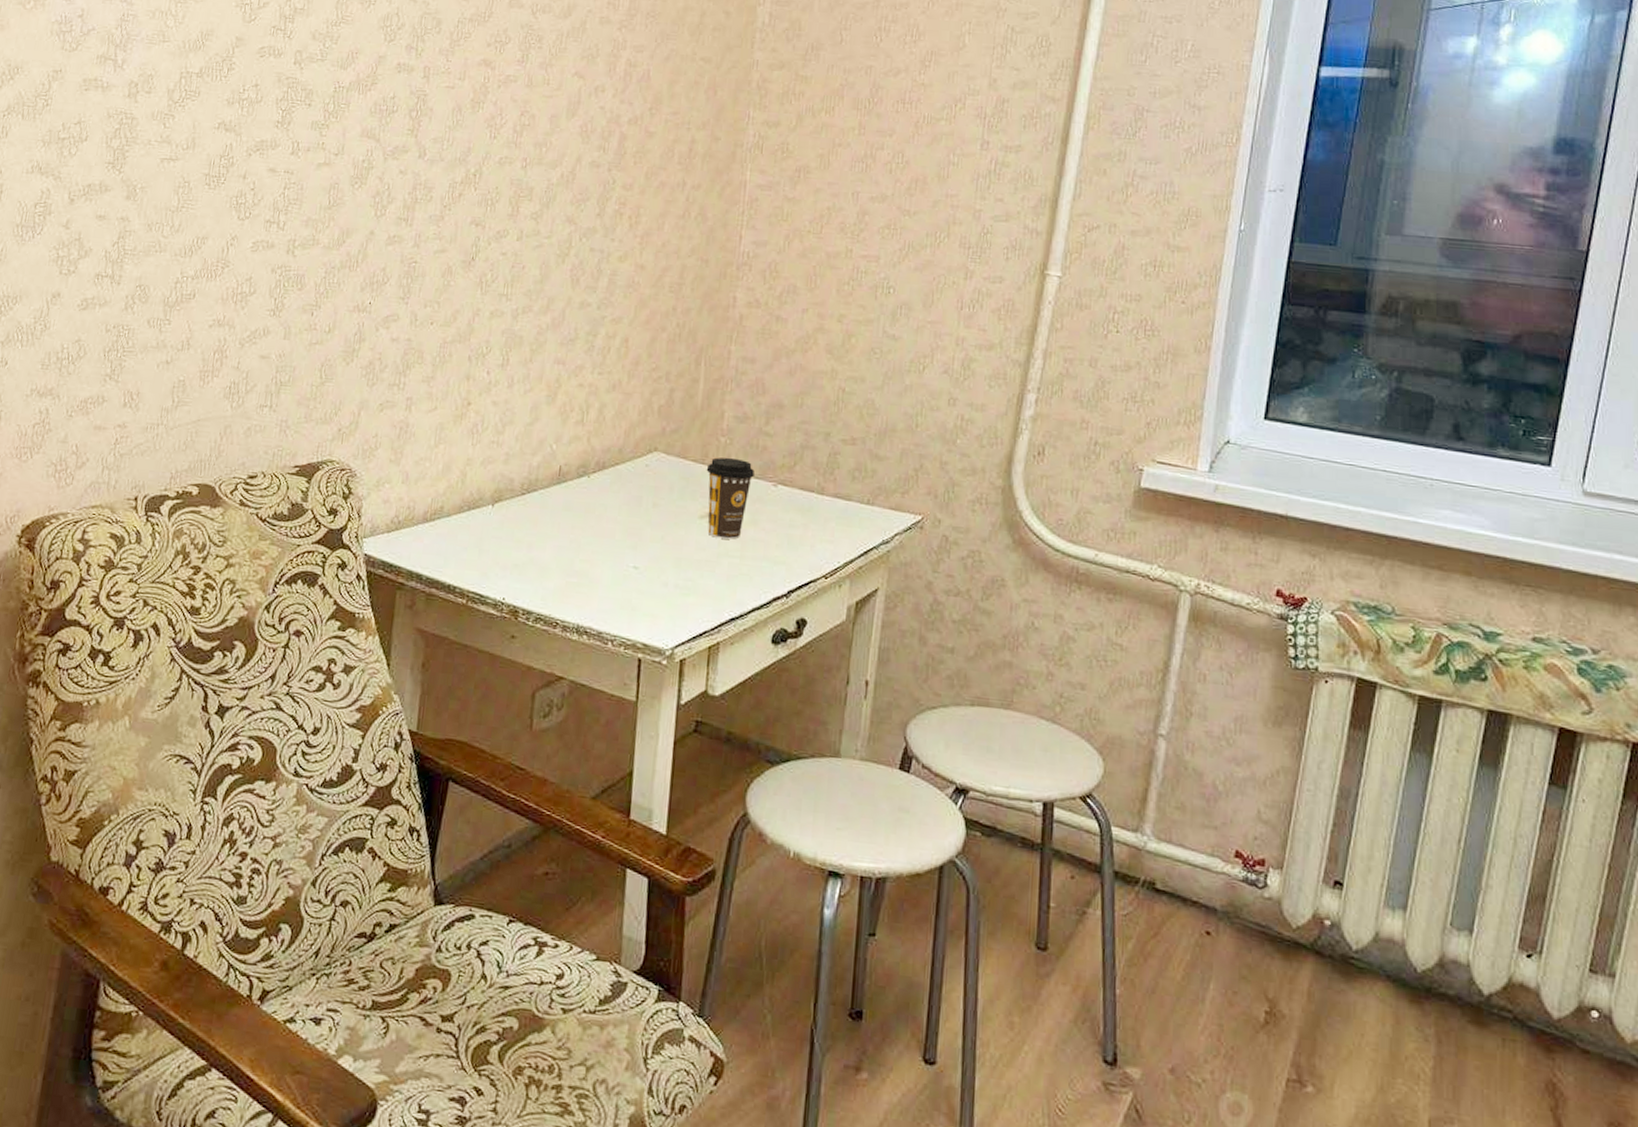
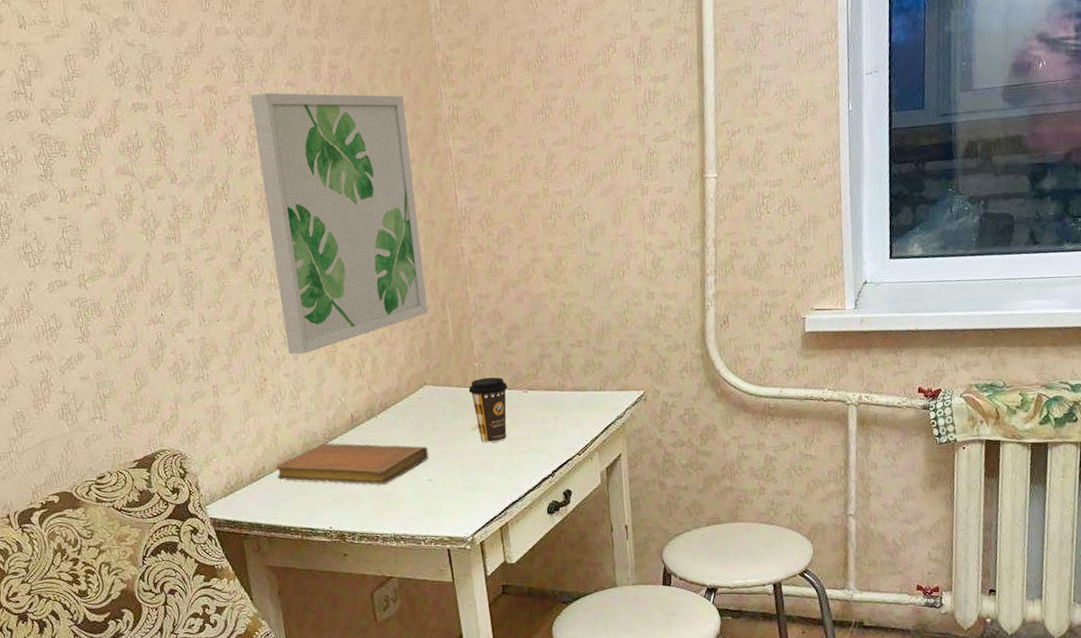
notebook: none [455,495,642,561] -> present [275,443,429,485]
wall art: none [504,77,705,383] -> present [250,92,428,355]

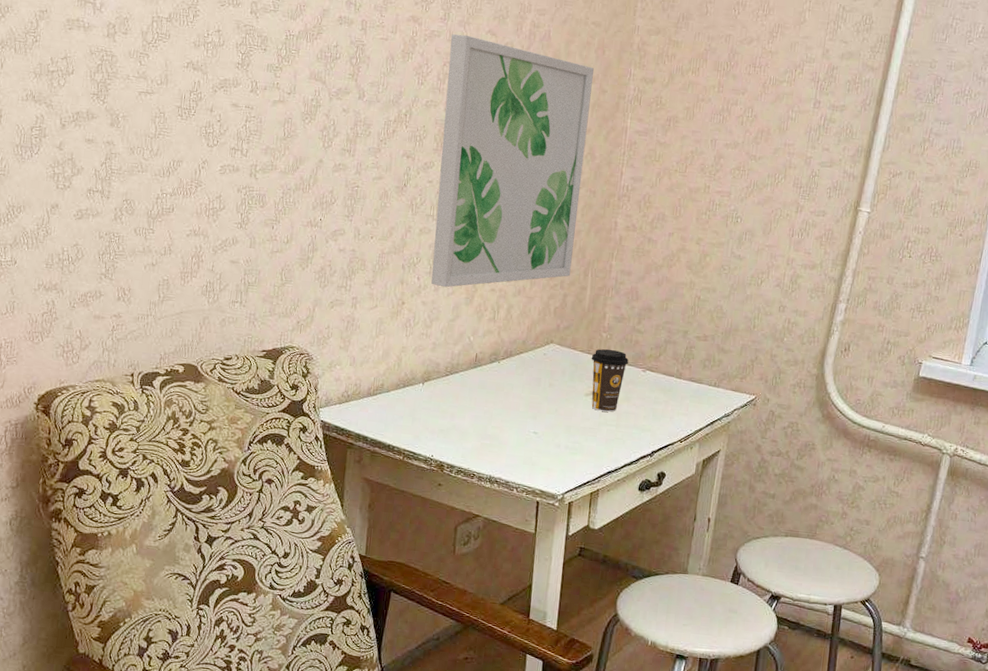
notebook: present [275,443,429,485] -> none [393,376,541,427]

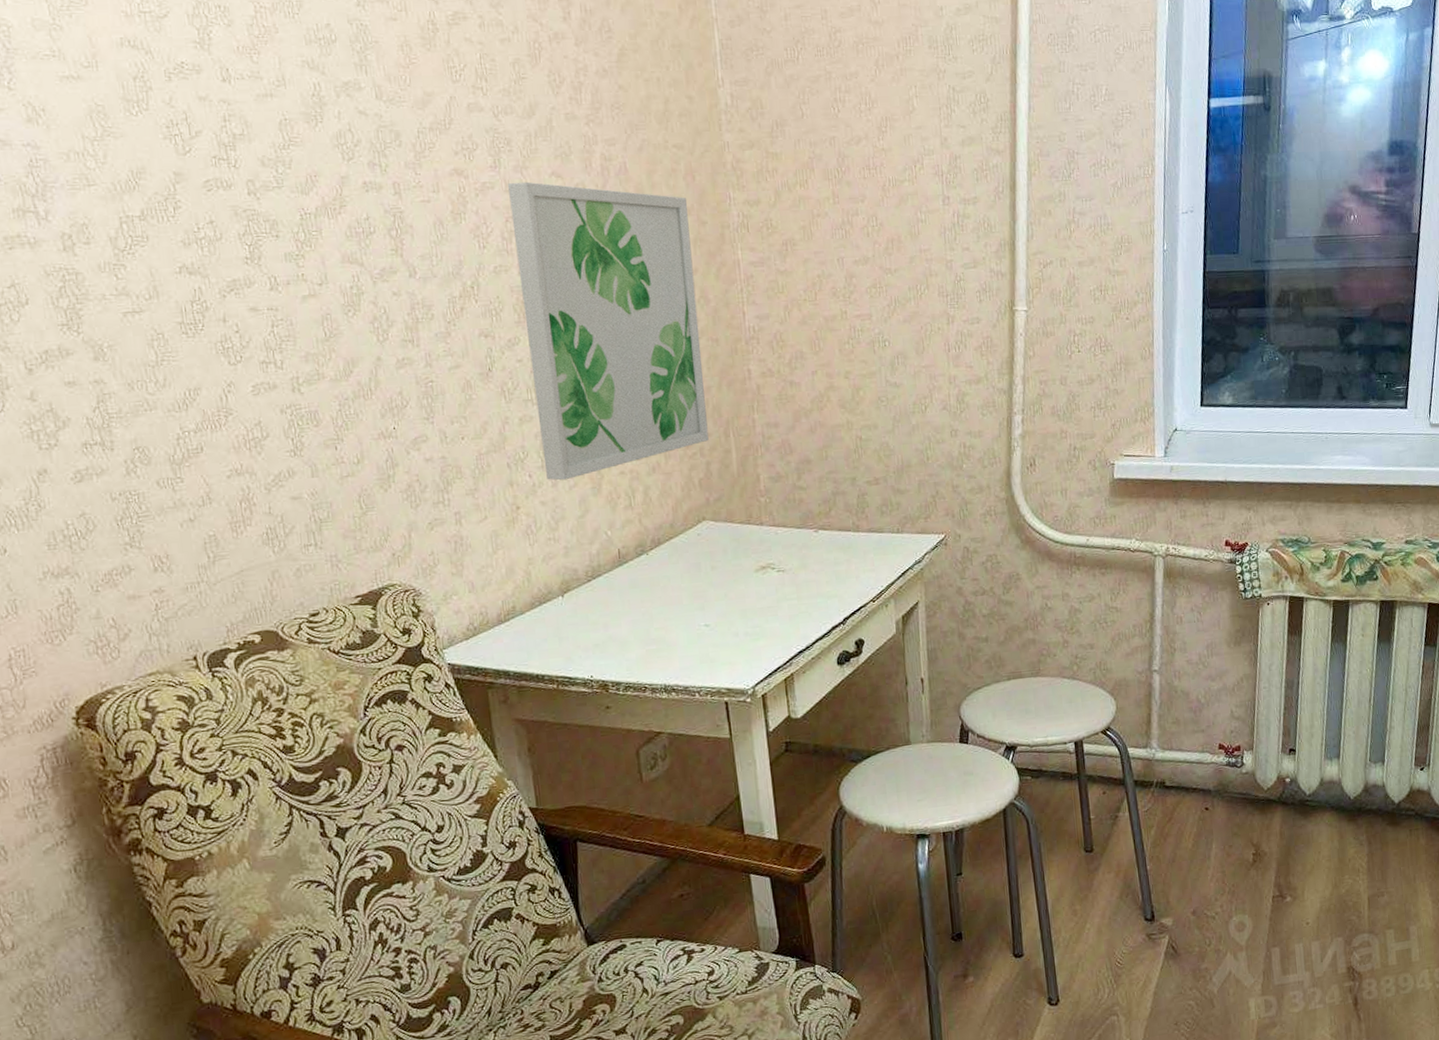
coffee cup: present [591,349,629,412] -> none [753,514,796,586]

